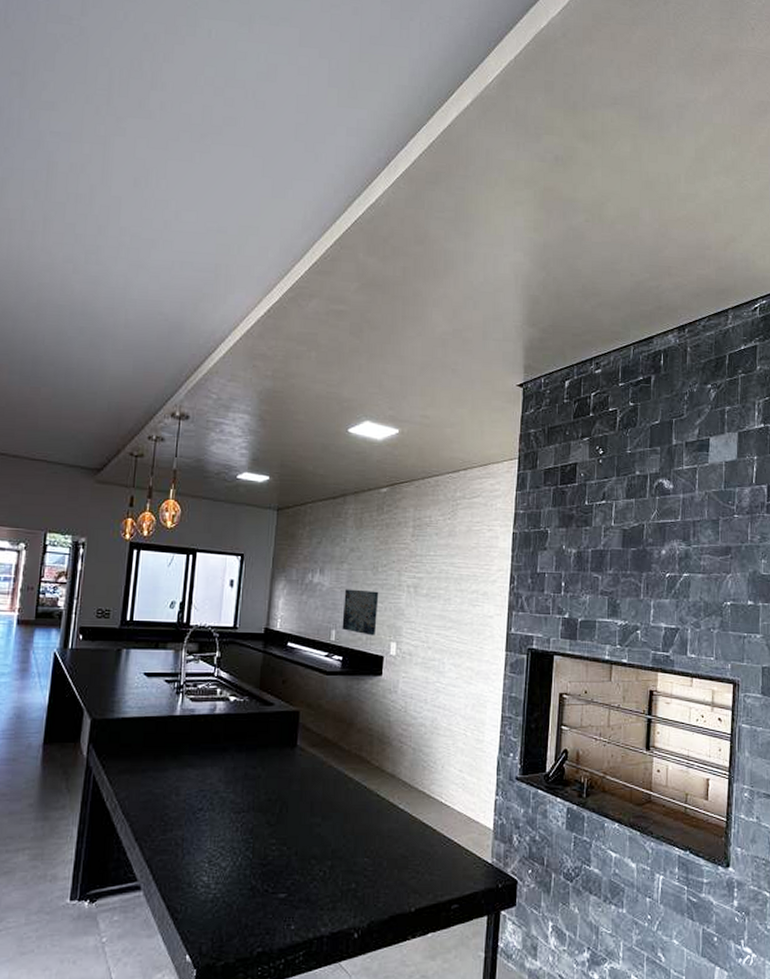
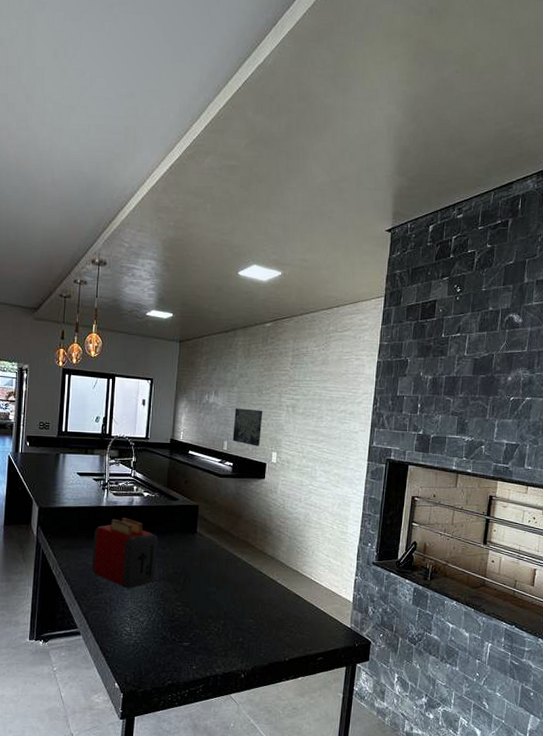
toaster: none [158,730,247,823] -> present [91,518,158,588]

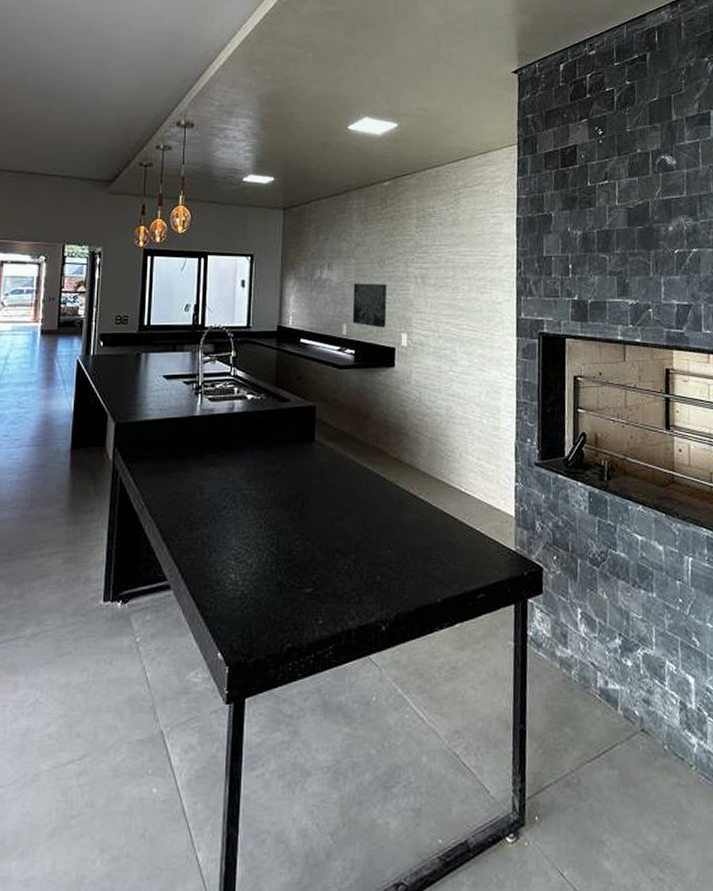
toaster: present [91,518,158,588] -> none [183,428,267,521]

